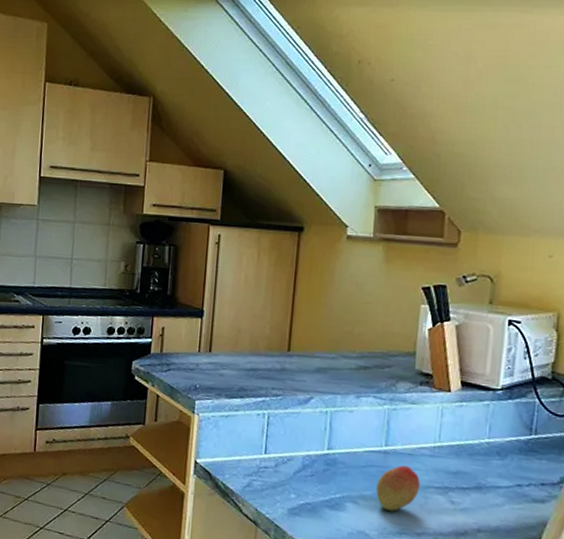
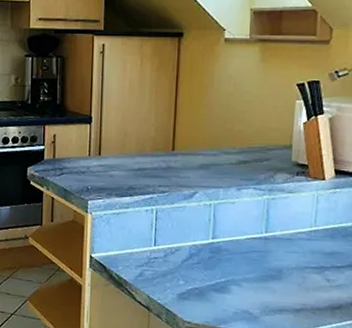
fruit: present [376,465,420,511] -> none [258,250,298,291]

